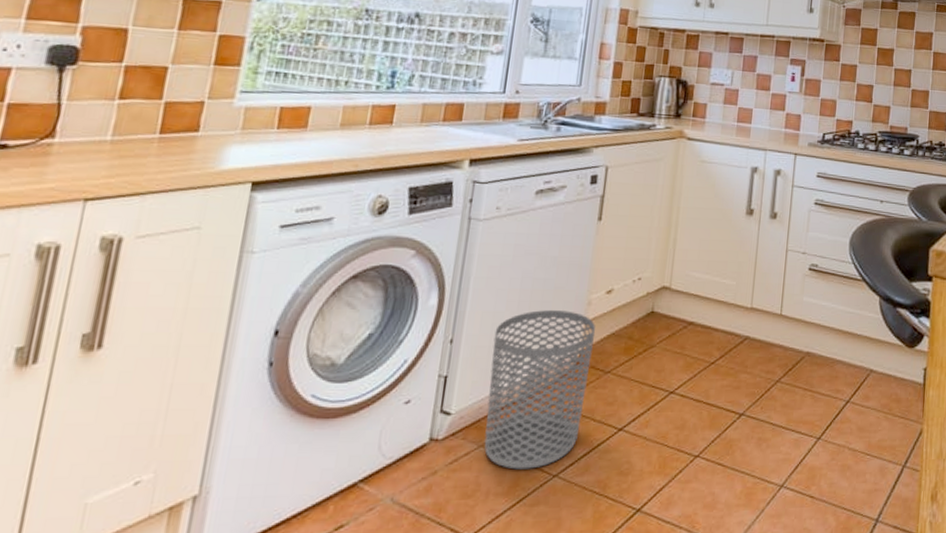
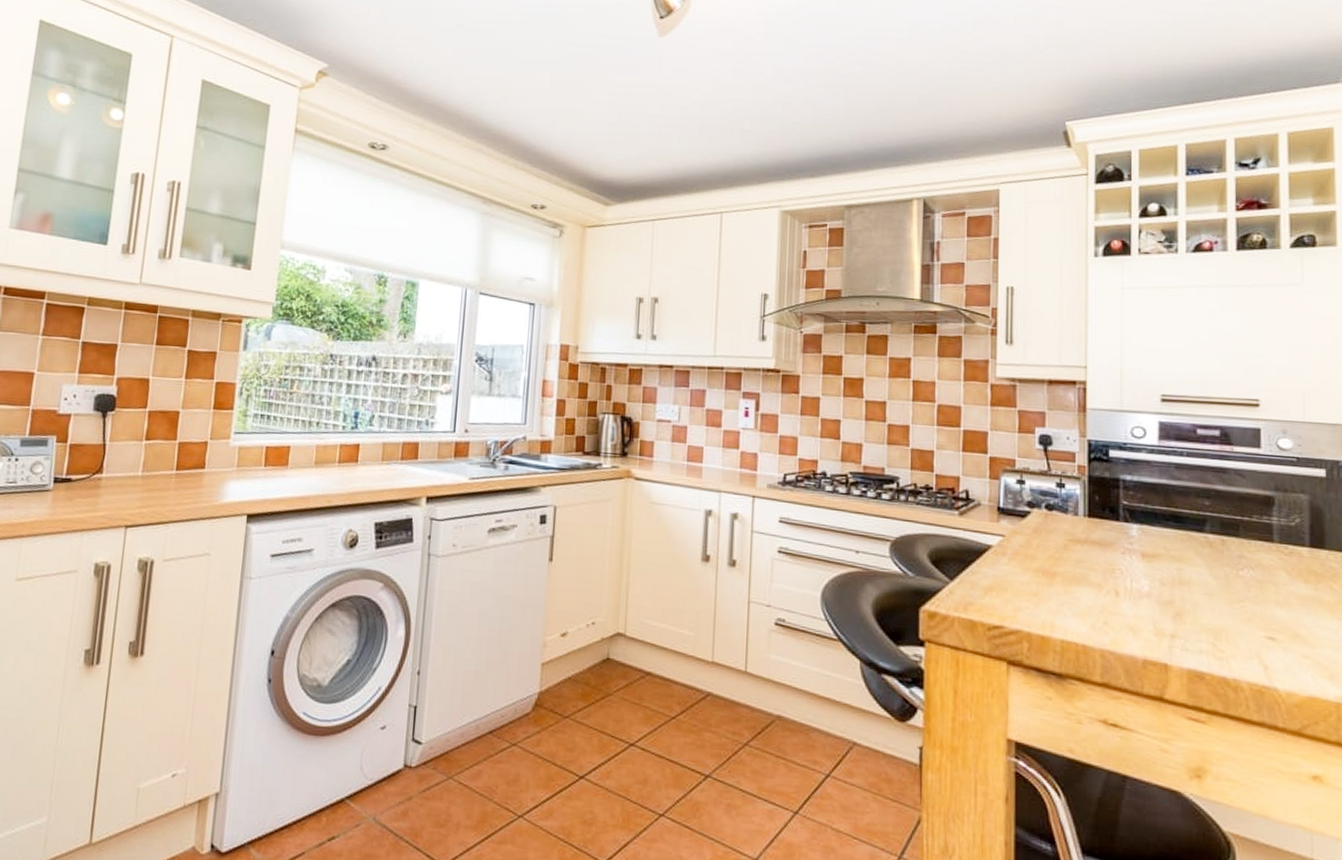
waste bin: present [484,310,596,470] -> none [452,648,553,807]

